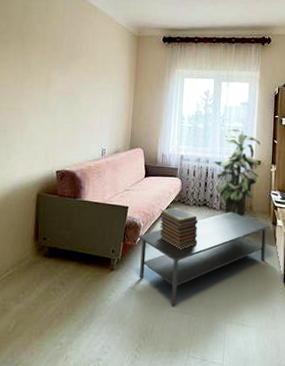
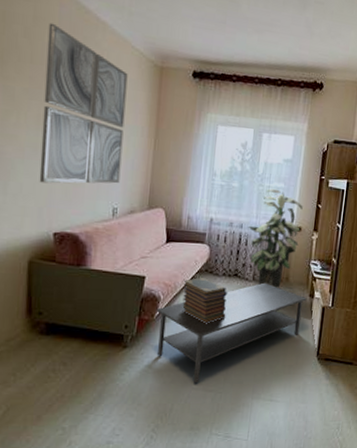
wall art: none [46,11,113,131] -> present [39,22,128,184]

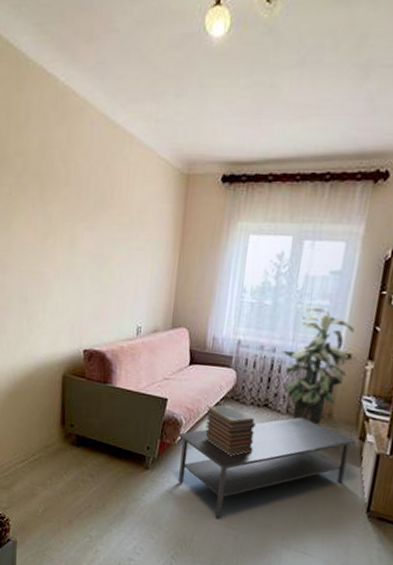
wall art: present [39,22,128,184] -> none [71,143,154,302]

